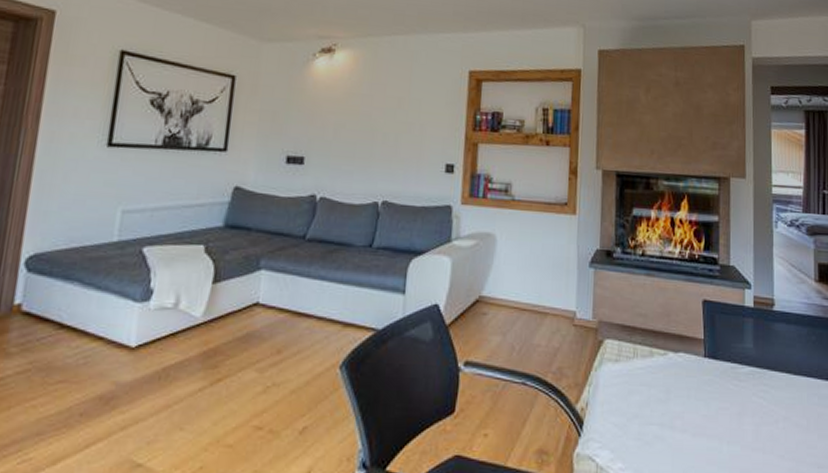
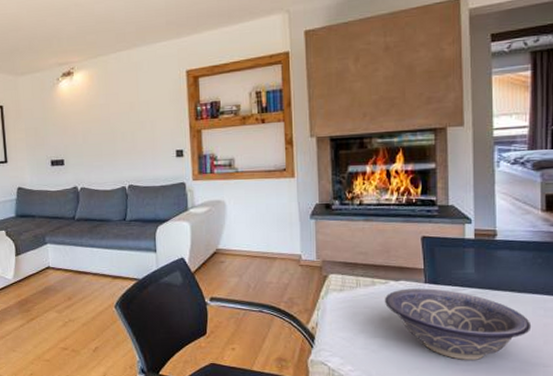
decorative bowl: none [663,363,807,458] -> present [385,288,532,360]

